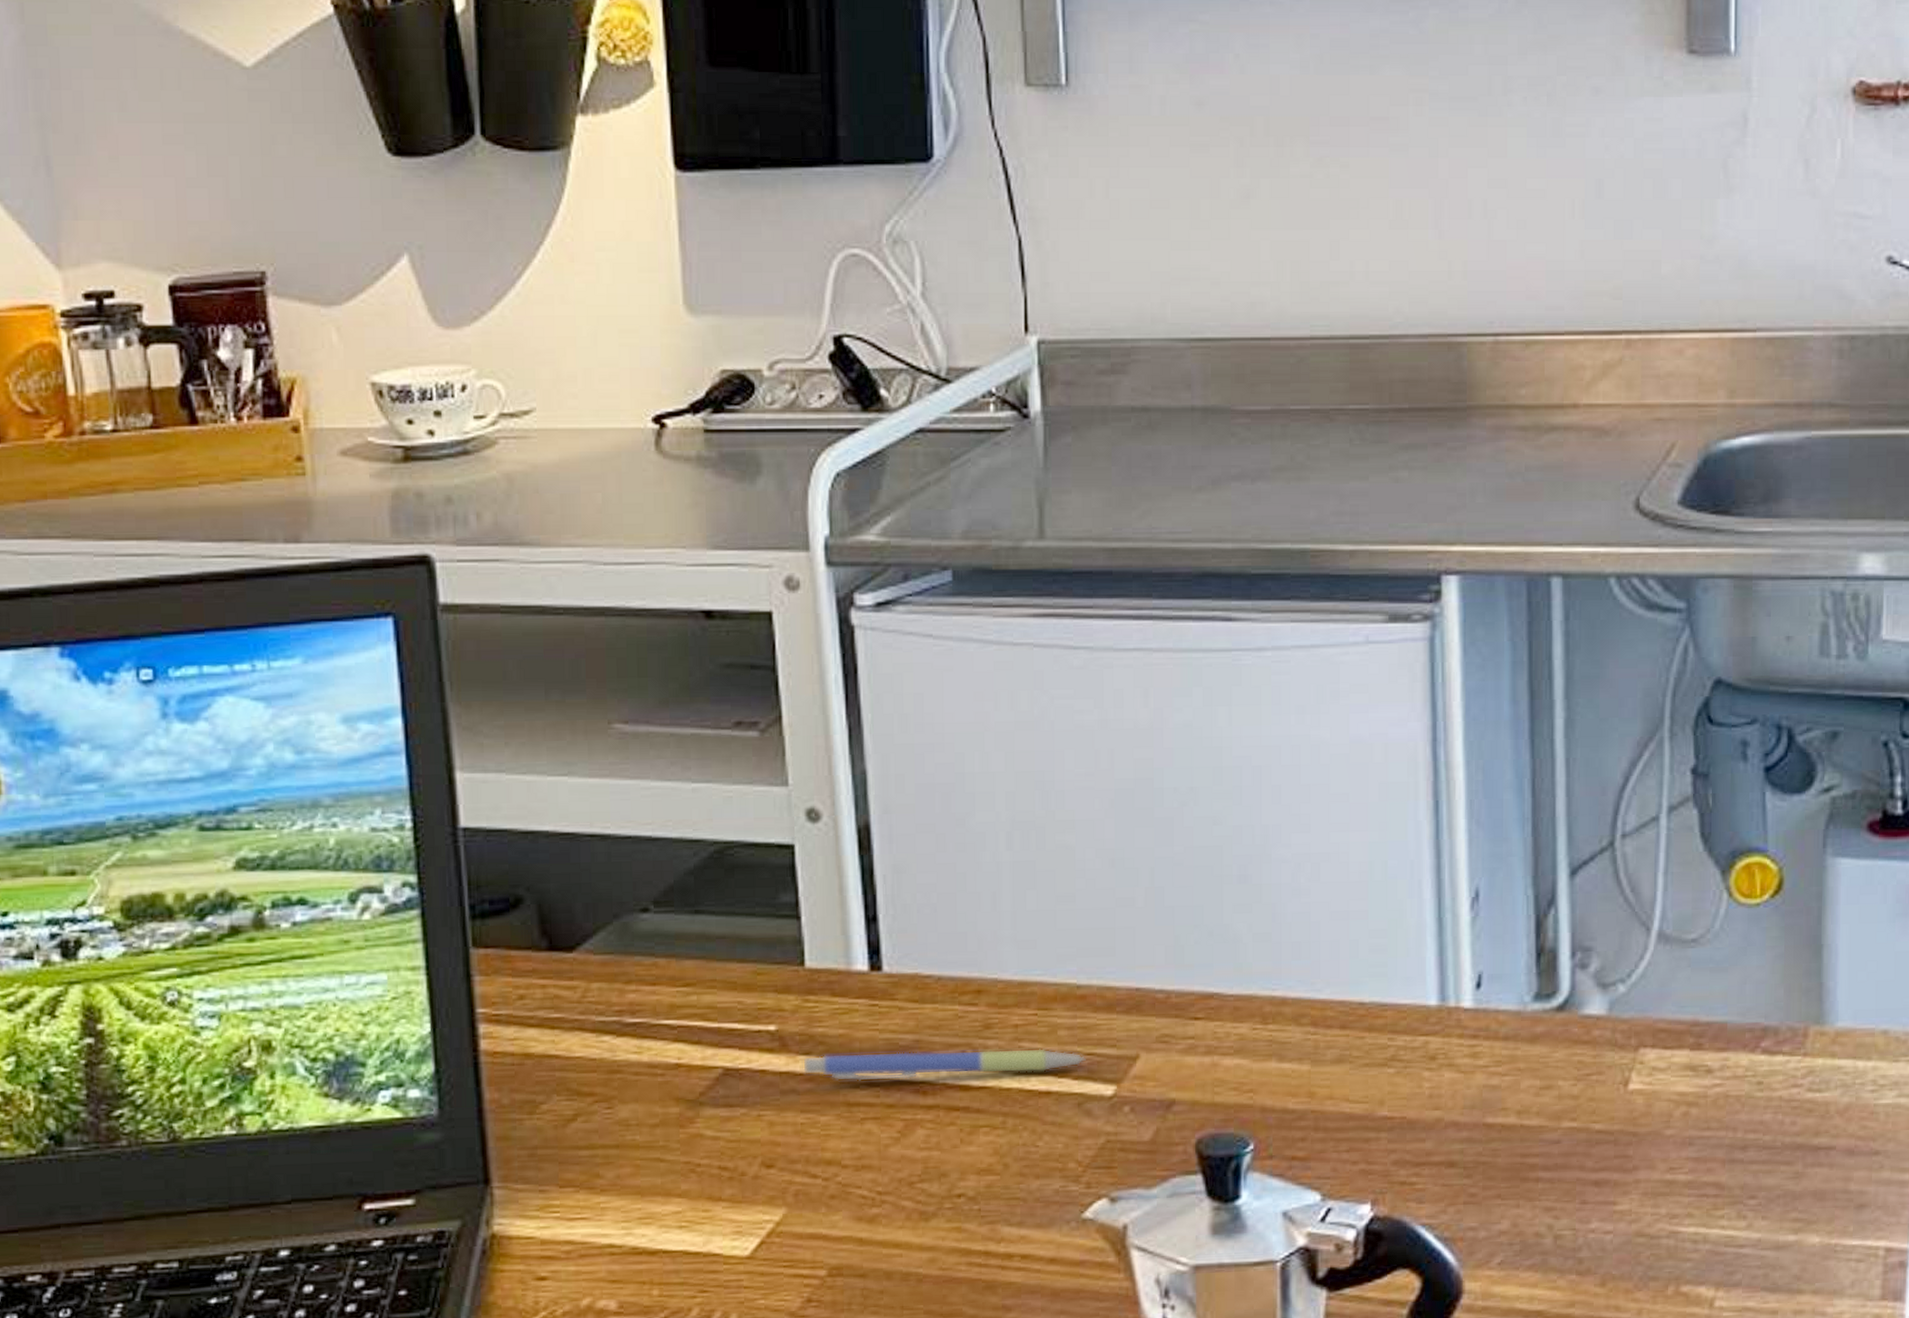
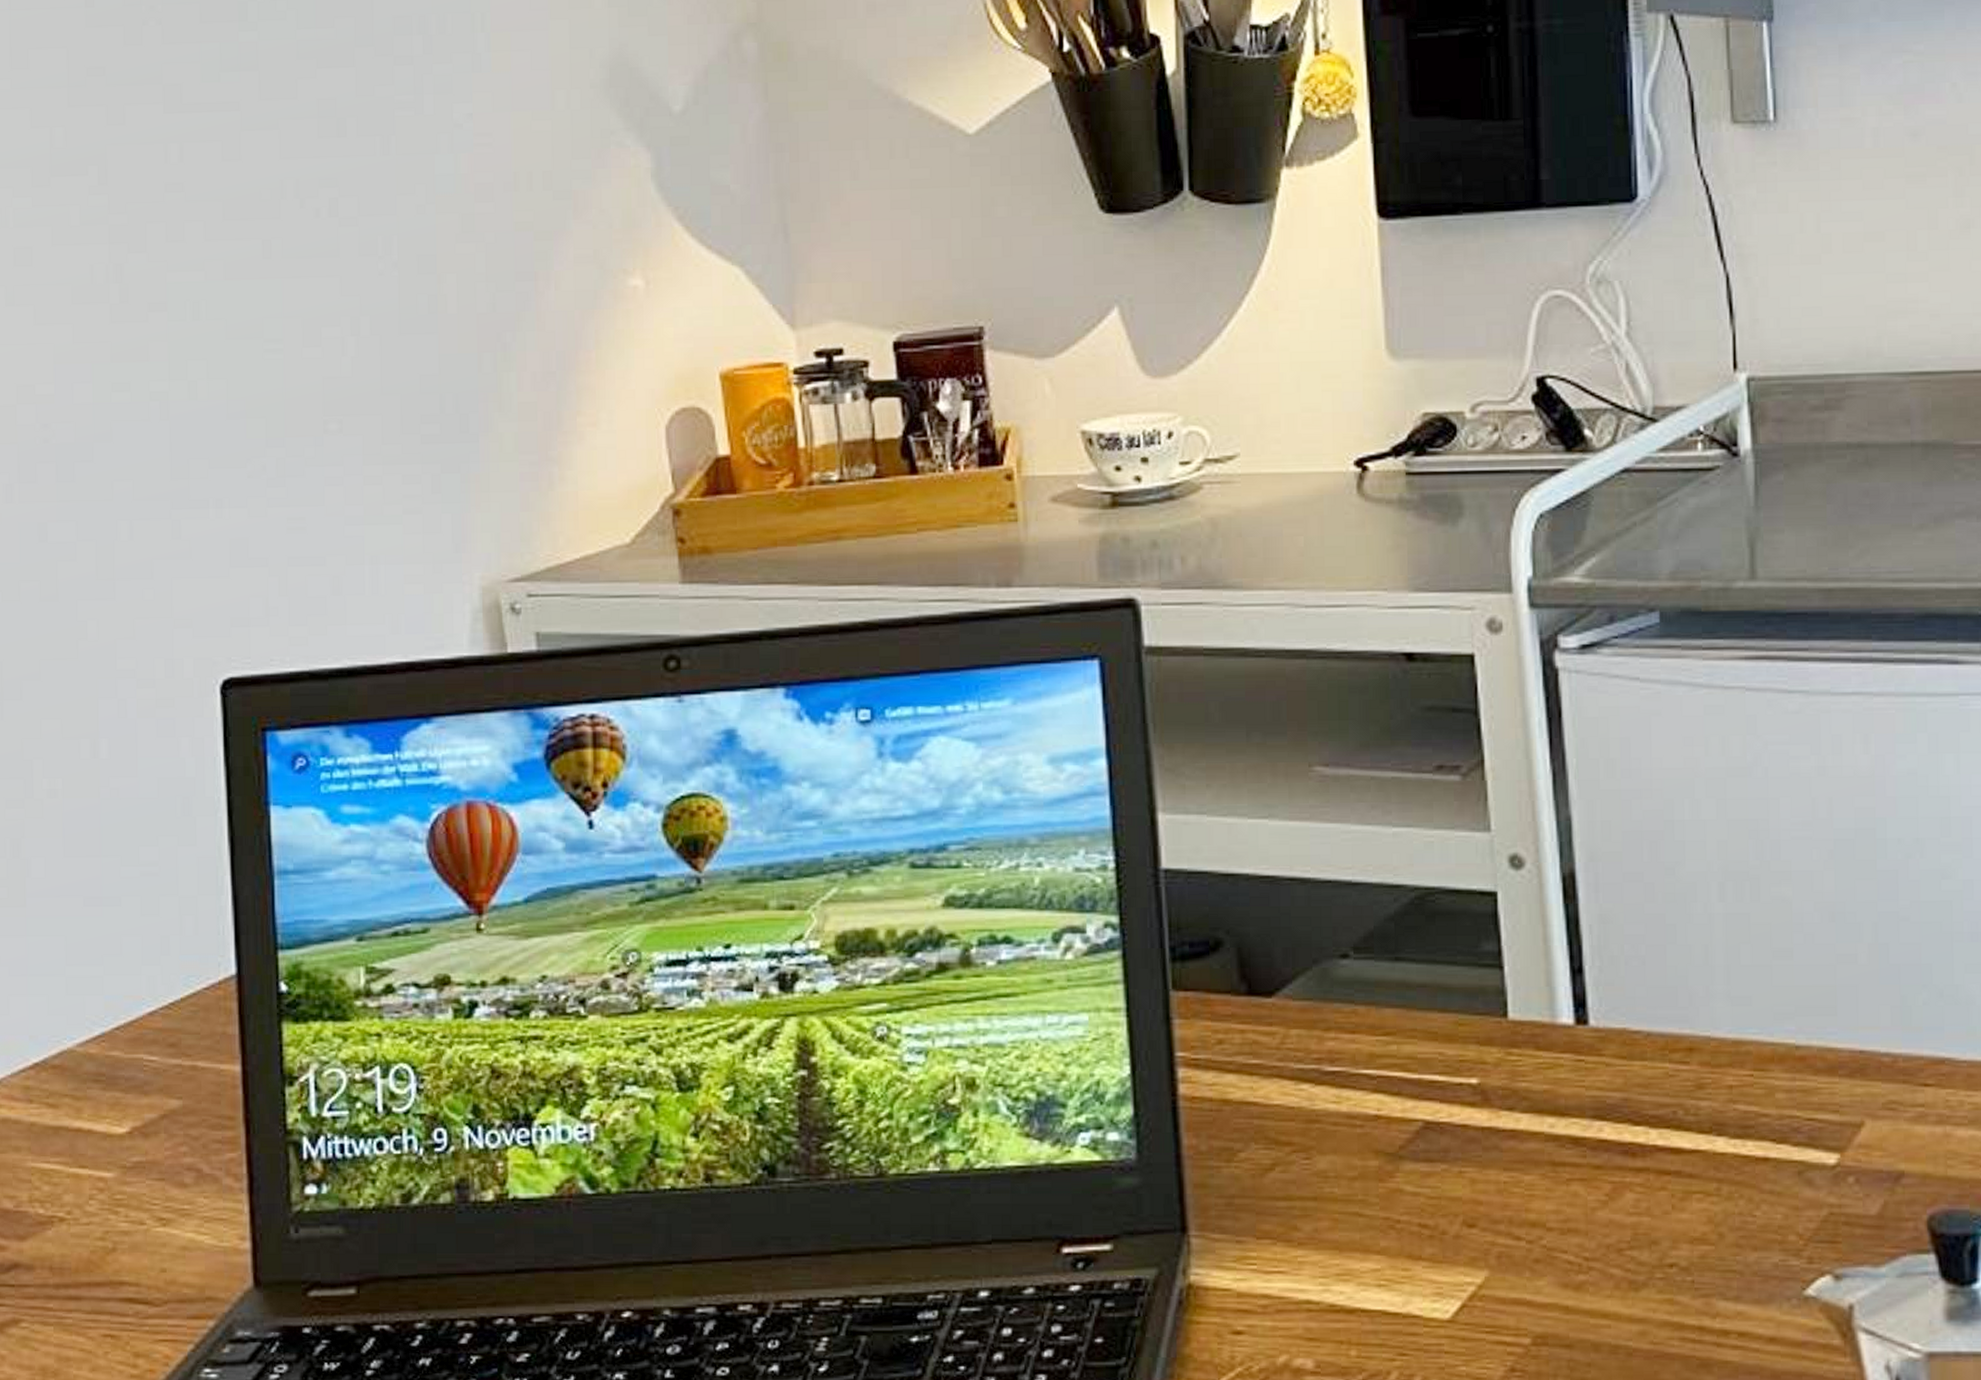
pen: present [803,1048,1086,1082] -> none [1506,1110,1806,1141]

